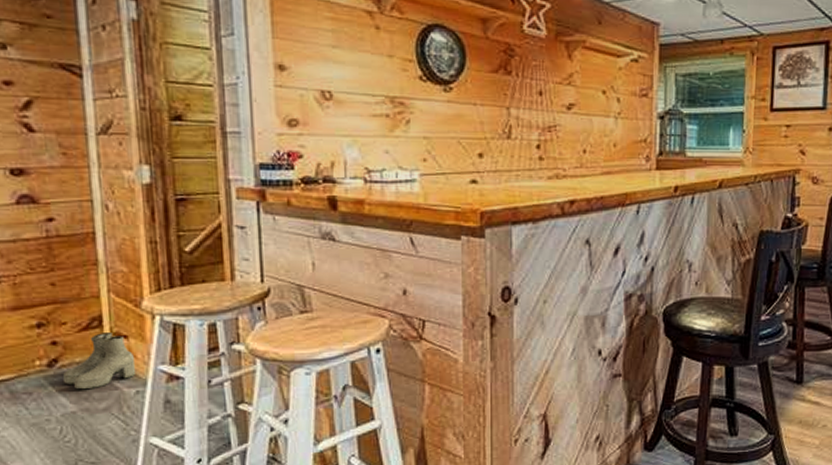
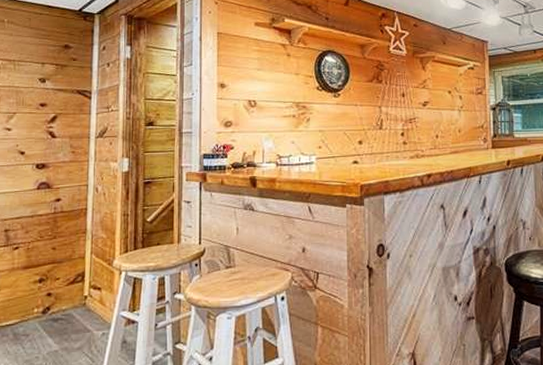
boots: present [62,333,135,390] -> none [51,286,105,332]

